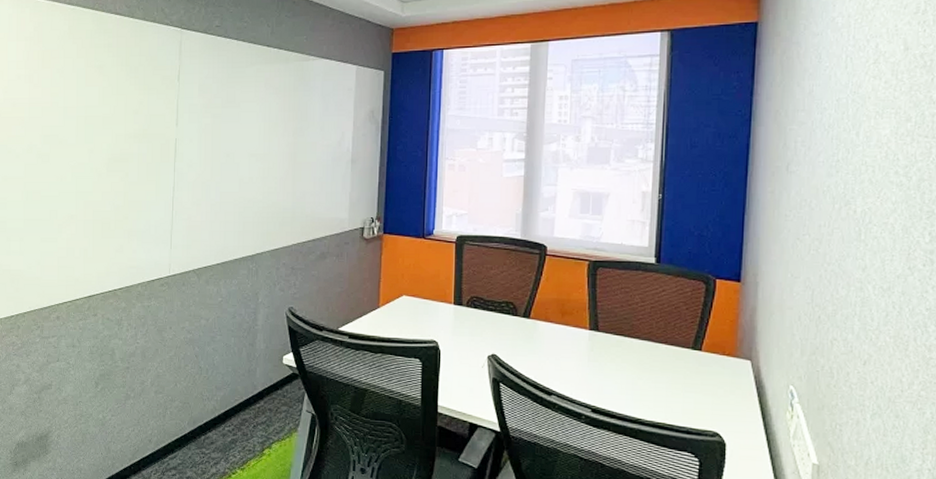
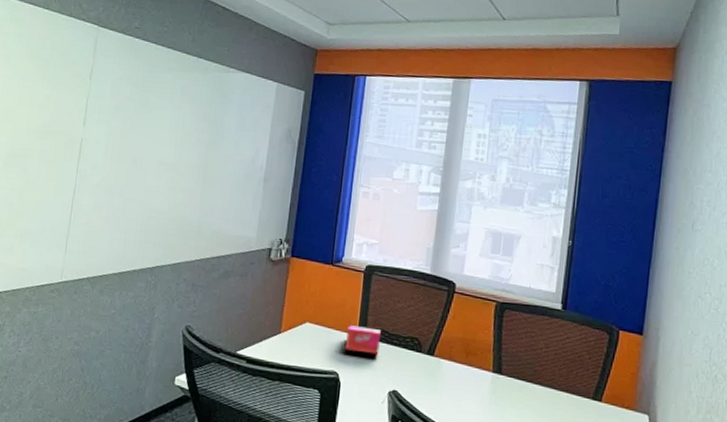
tissue box: none [443,295,476,321] -> present [345,325,381,355]

